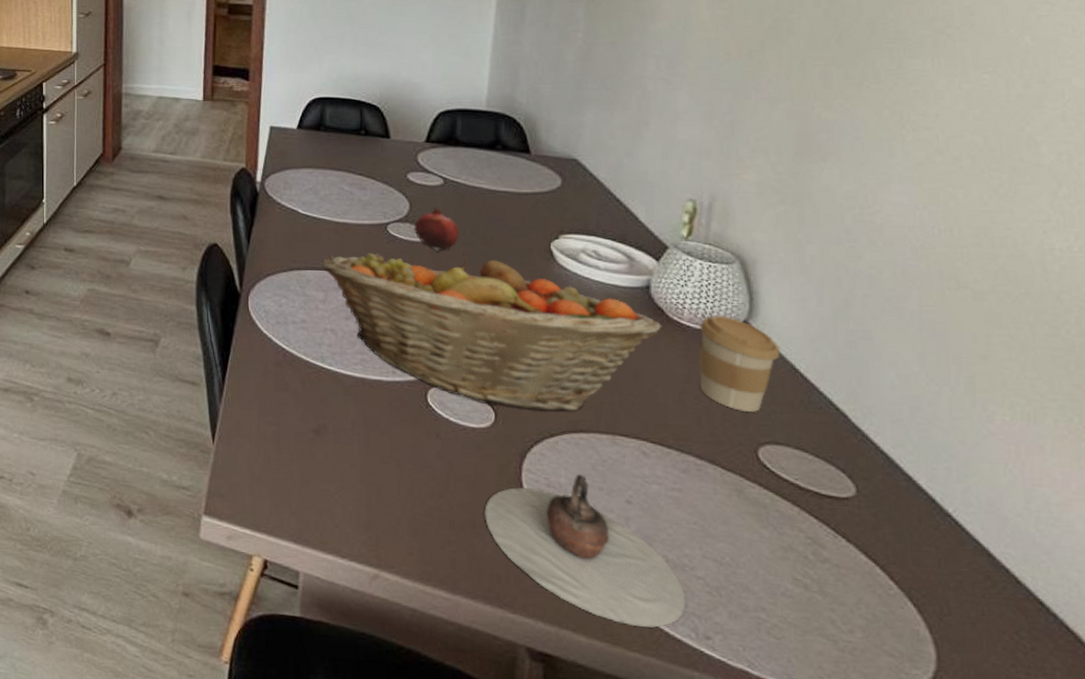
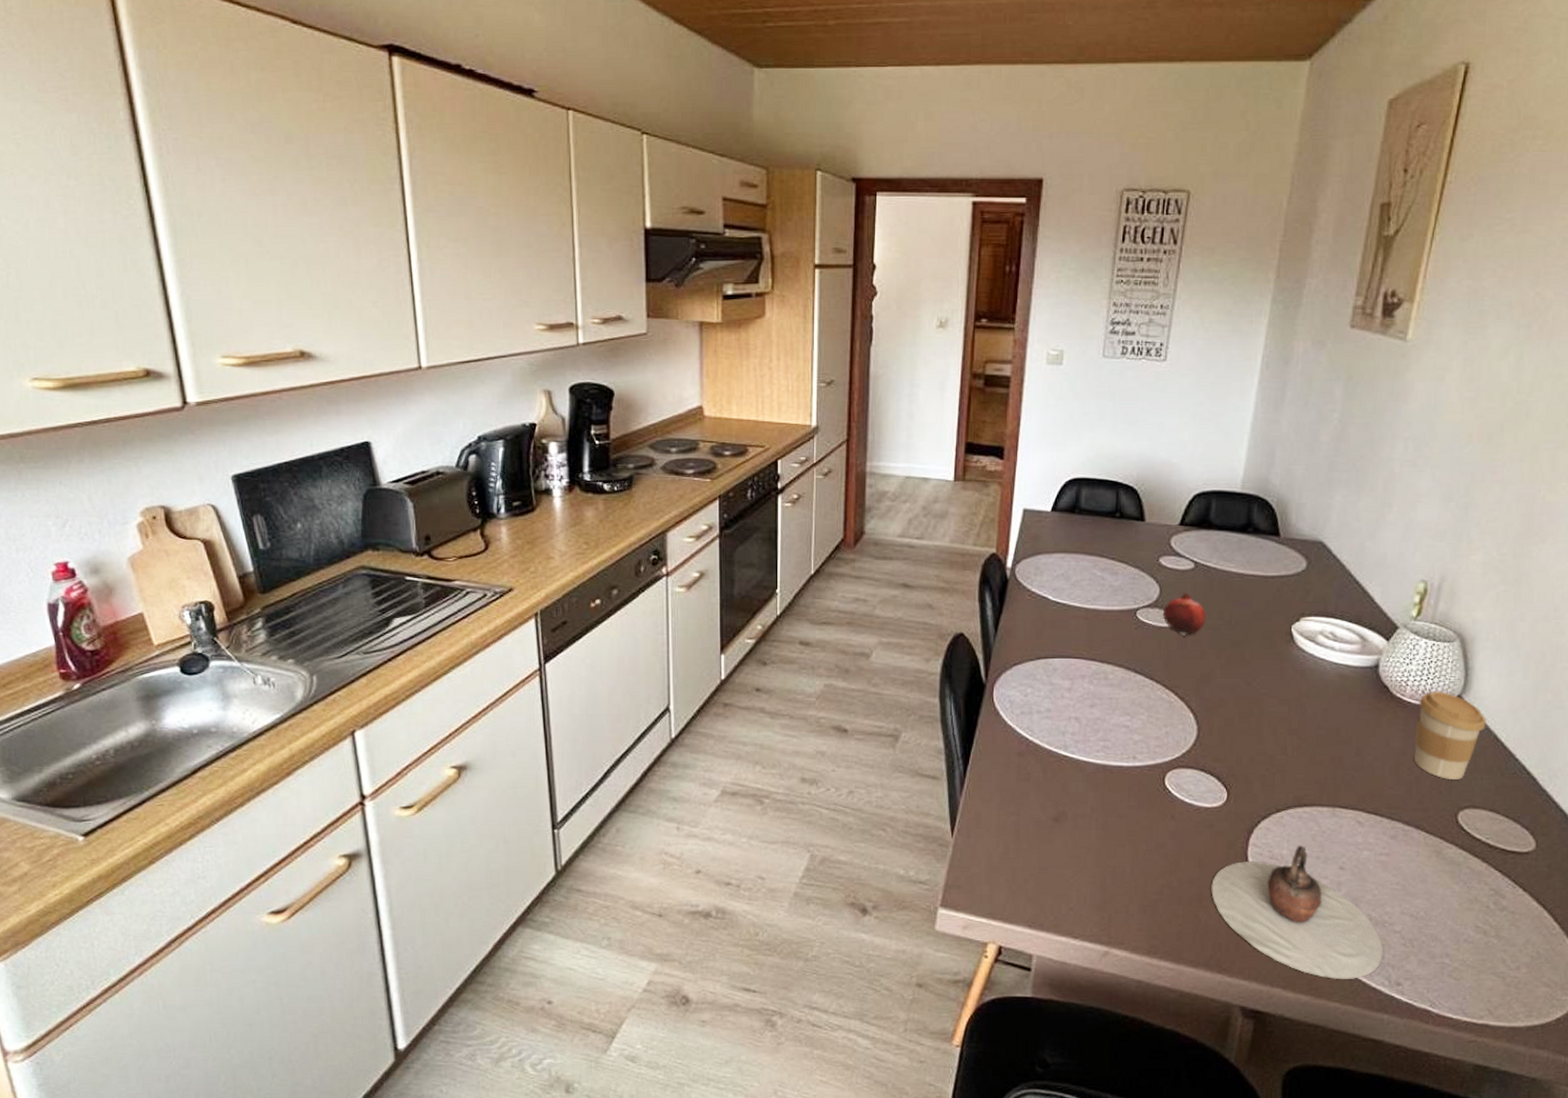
fruit basket: present [322,252,661,412] -> none [1070,636,1385,789]

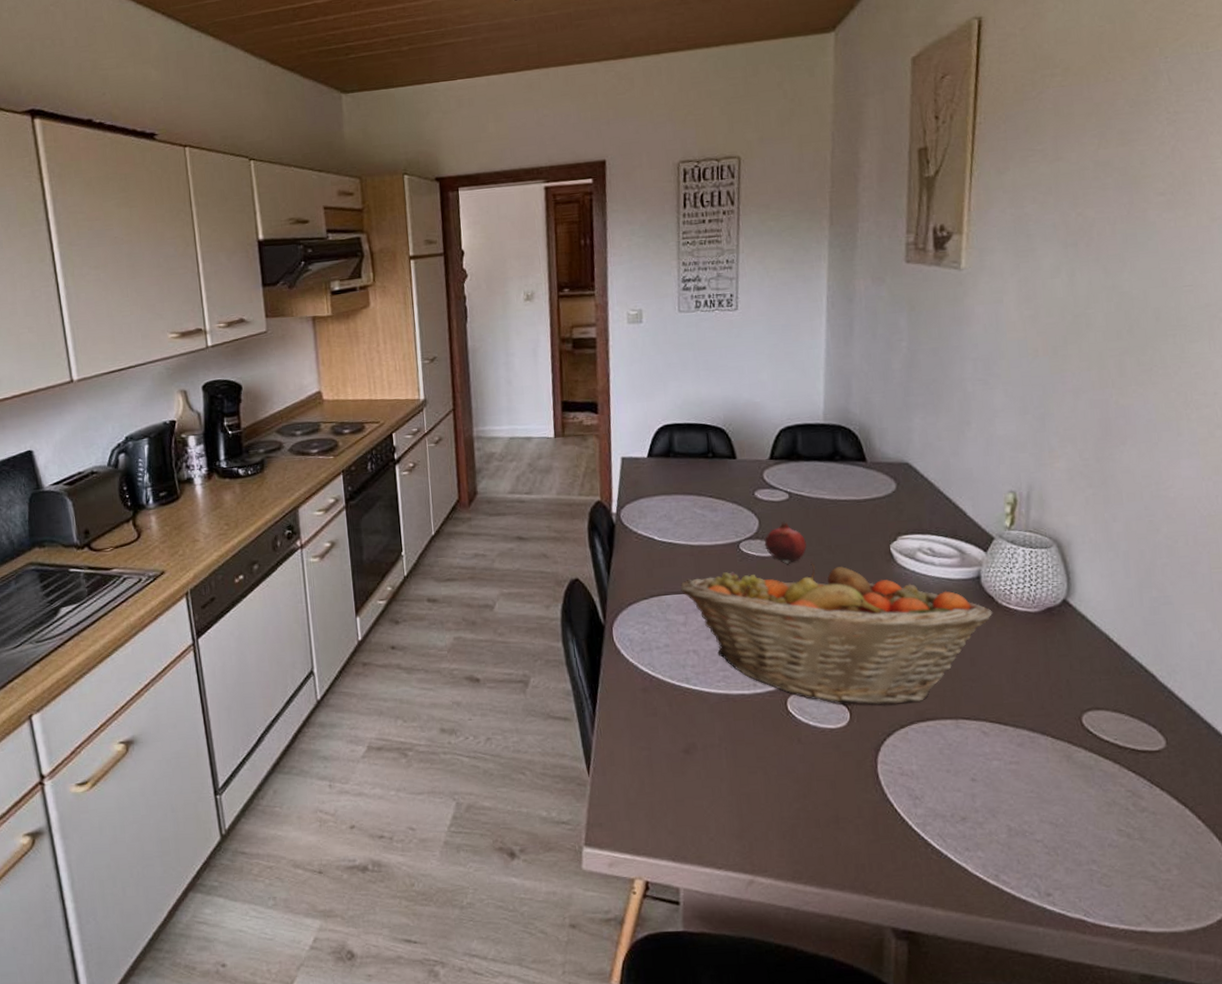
fruit basket: none [1070,636,1385,789] -> present [680,562,992,706]
teapot: present [1211,846,1384,979] -> none [846,760,1029,894]
coffee cup: present [1414,691,1487,781] -> none [1025,596,1097,684]

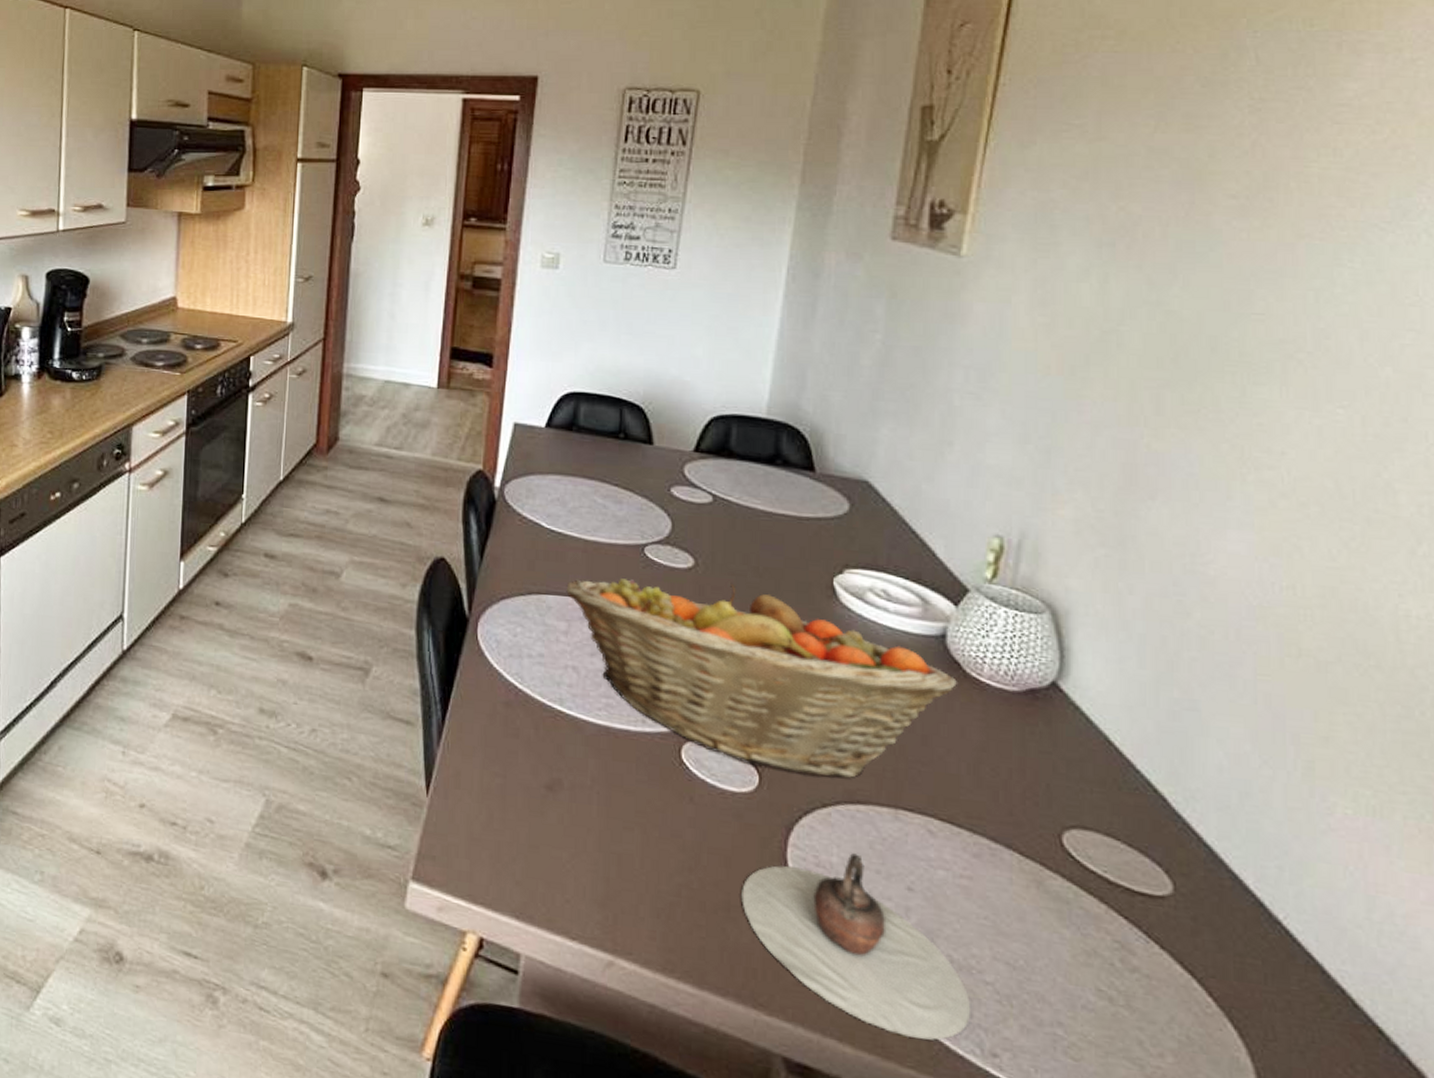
fruit: present [764,521,807,565] -> none [675,528,728,582]
teapot: none [846,760,1029,894] -> present [741,853,971,1041]

